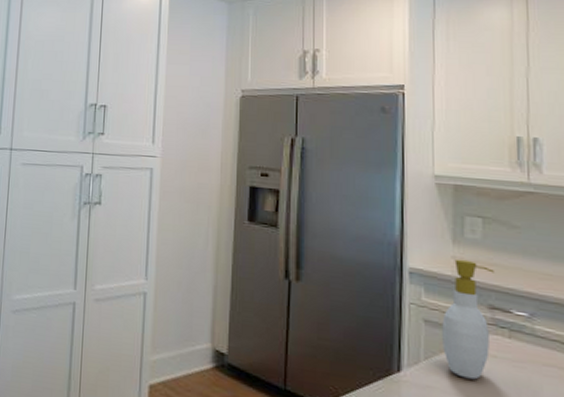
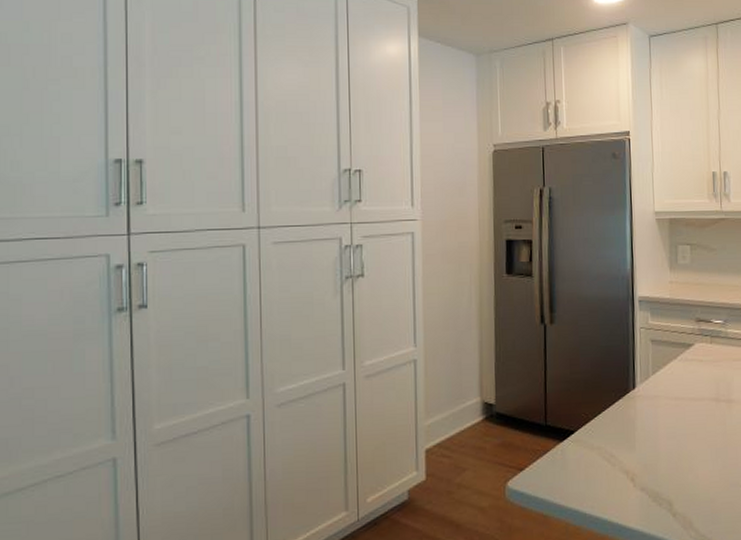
soap bottle: present [442,258,494,380] -> none [664,283,699,384]

